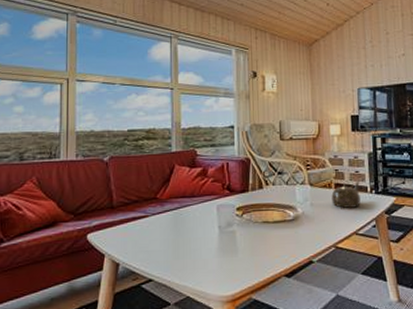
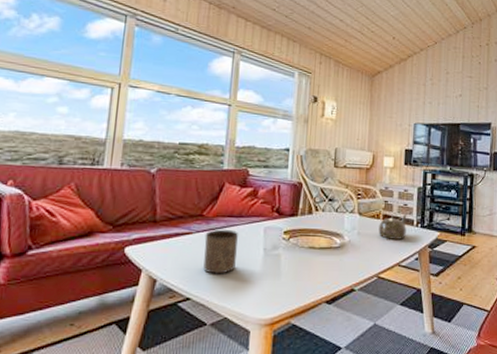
cup: none [160,210,193,255] -> present [203,229,239,274]

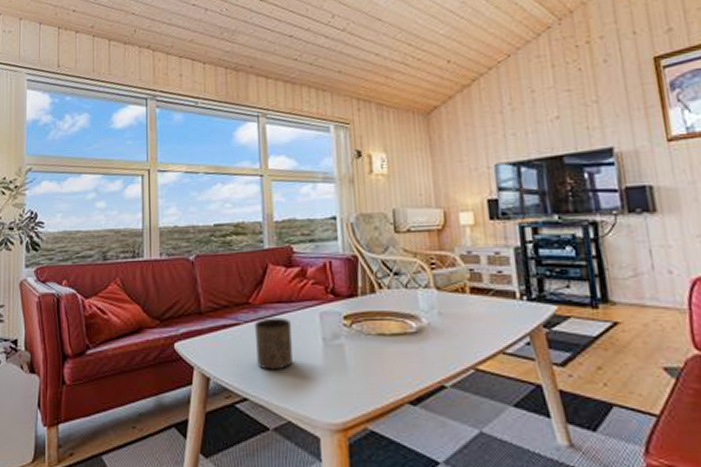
teapot: present [378,213,407,240] -> none [466,283,507,319]

